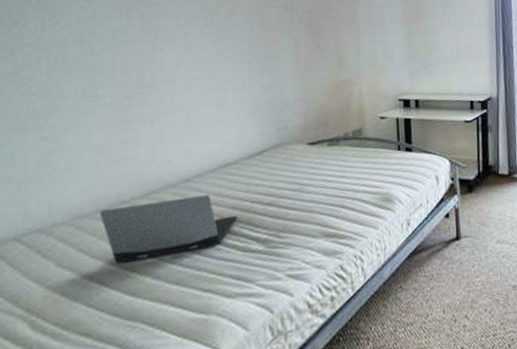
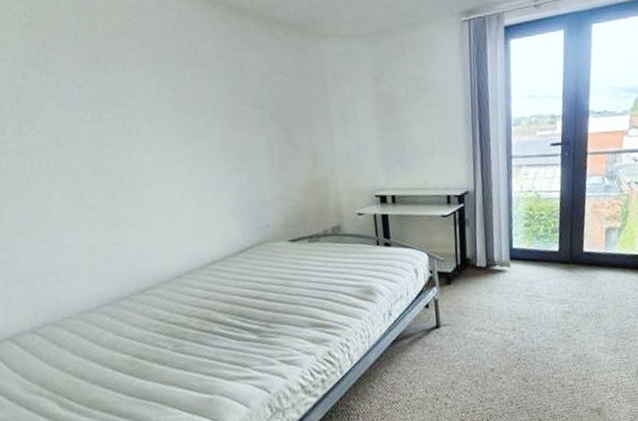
laptop computer: present [99,194,238,264] -> none [103,289,230,352]

